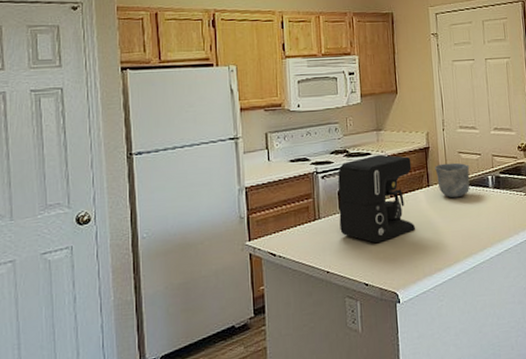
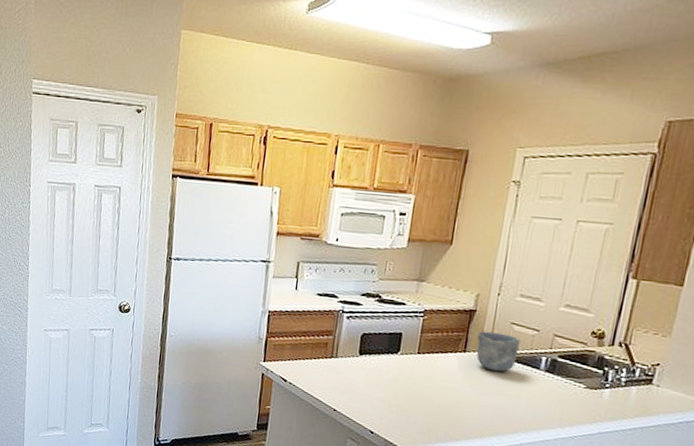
coffee maker: present [338,154,416,243] -> none [355,306,451,396]

